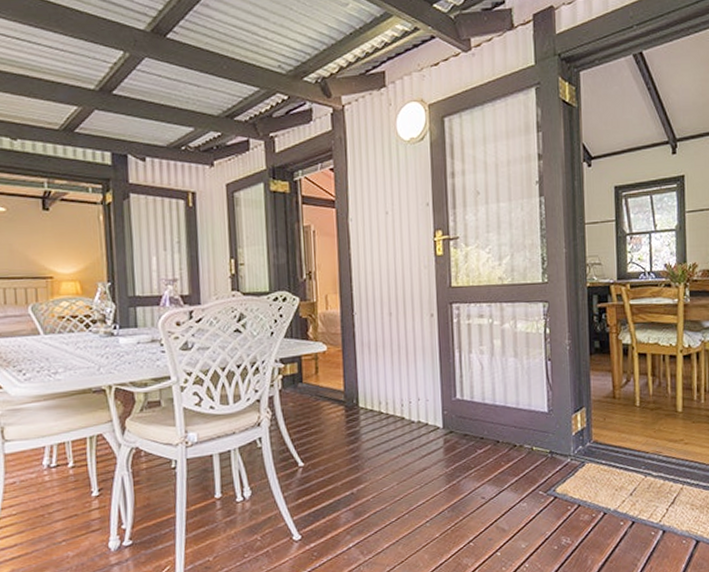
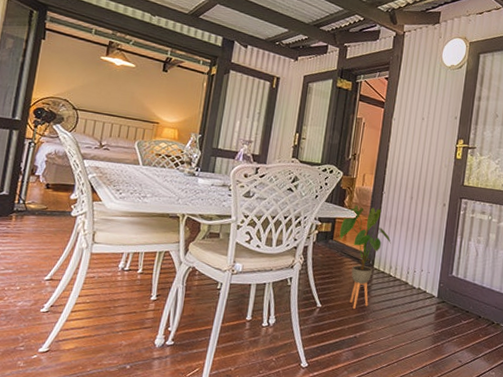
house plant: none [307,334,375,462] -> present [336,204,391,310]

